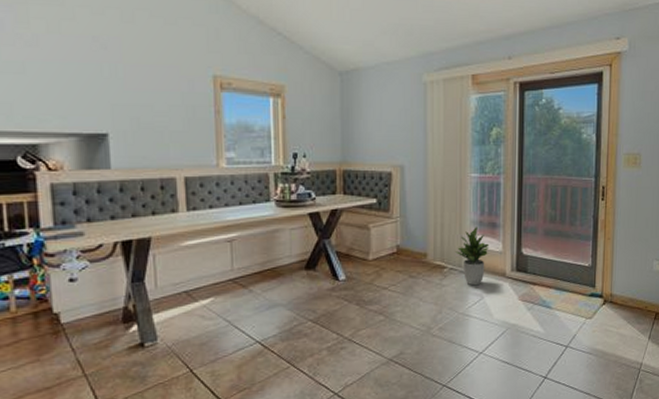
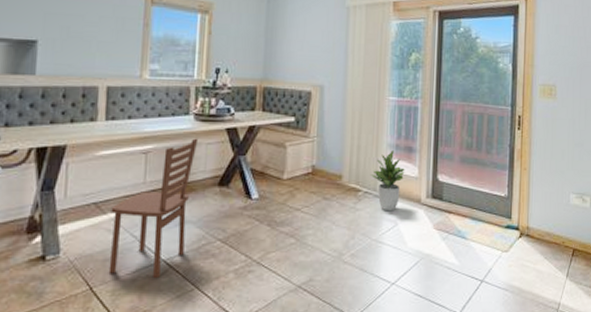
dining chair: none [202,224,282,359] -> present [108,138,199,279]

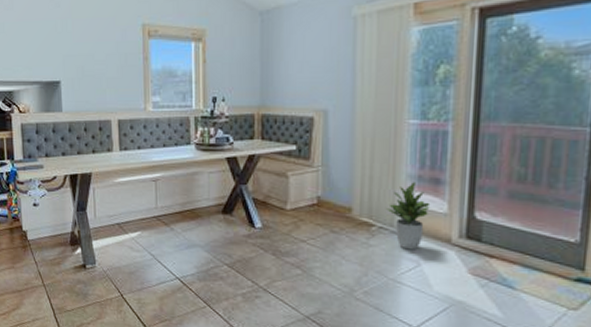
dining chair: present [108,138,199,279] -> none [131,167,201,294]

